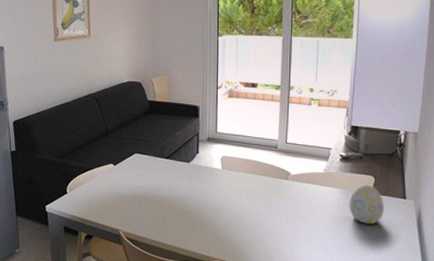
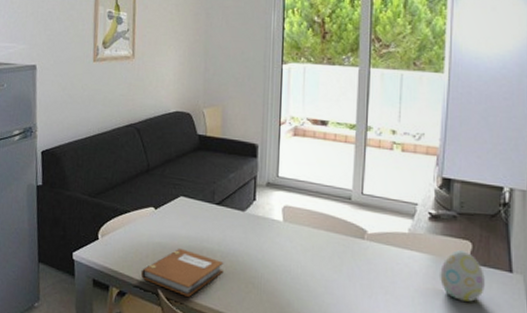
notebook: none [104,197,174,236] -> present [140,249,224,297]

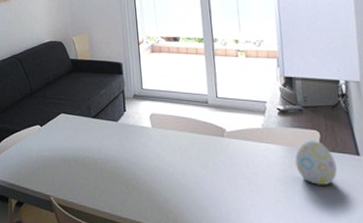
notebook: present [140,249,224,297] -> none [34,160,106,202]

